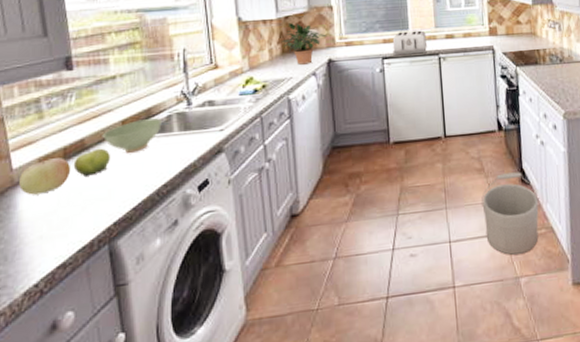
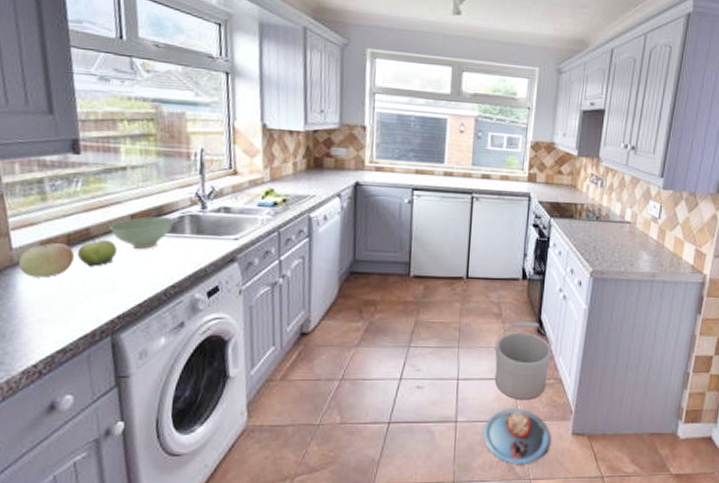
potted plant: present [281,23,327,65] -> none [307,138,357,184]
toaster: present [392,30,428,56] -> none [424,164,462,190]
pet bowl: none [483,264,553,325] -> present [484,409,551,464]

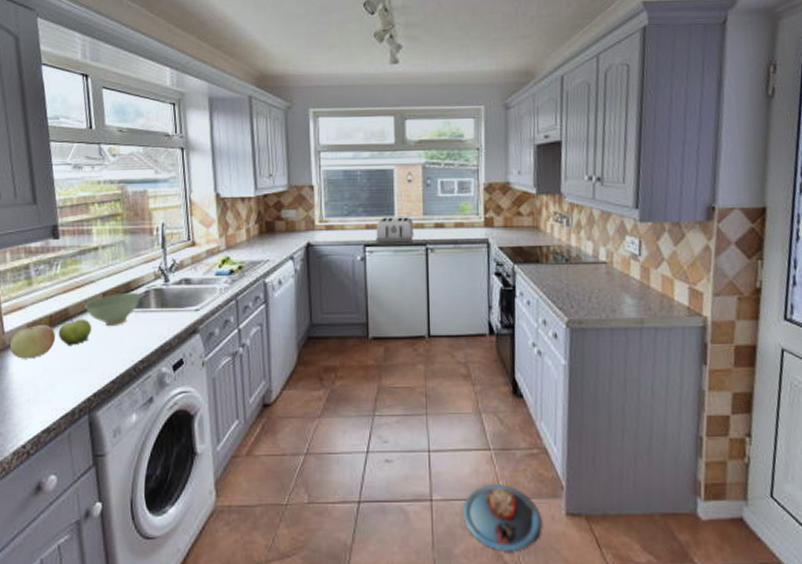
toaster: none [424,164,462,190] -> present [376,217,415,243]
bucket: present [493,321,553,399] -> none [465,382,532,473]

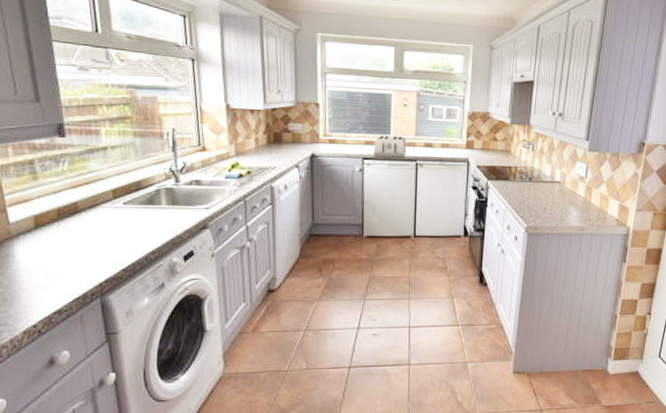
fruit: present [10,322,55,359] -> none [16,214,64,248]
fruit: present [58,319,92,345] -> none [67,212,102,236]
bowl: present [84,293,140,326] -> none [94,191,151,220]
pet bowl: present [463,484,542,551] -> none [434,352,494,400]

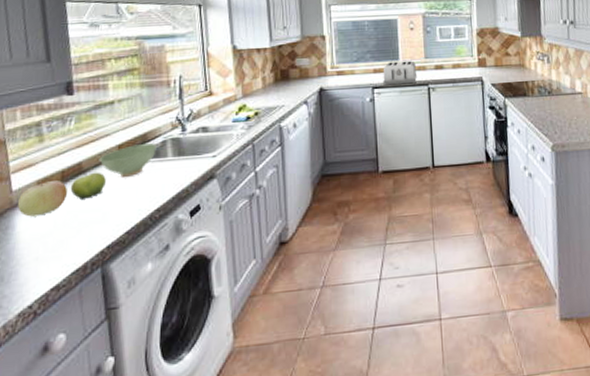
fruit: none [16,214,64,248] -> present [18,179,67,217]
fruit: none [67,212,102,236] -> present [70,172,106,199]
bowl: none [94,191,151,220] -> present [99,143,157,177]

